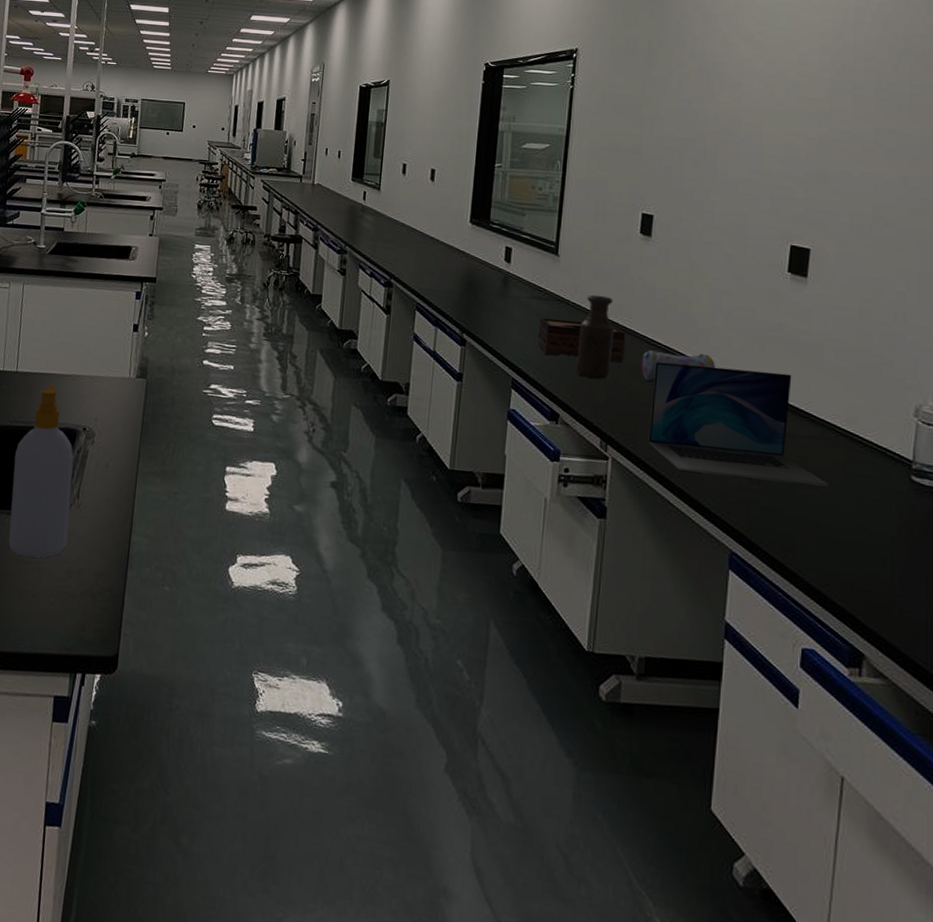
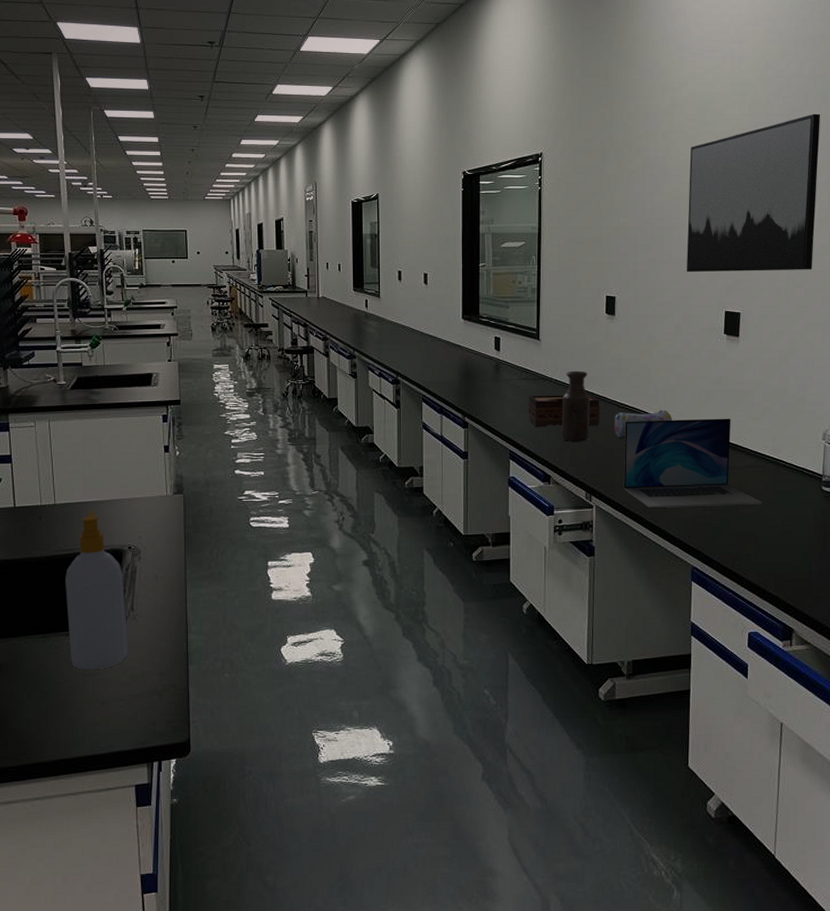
wall art: none [743,24,926,207] -> present [686,113,821,273]

